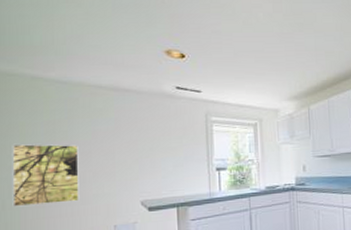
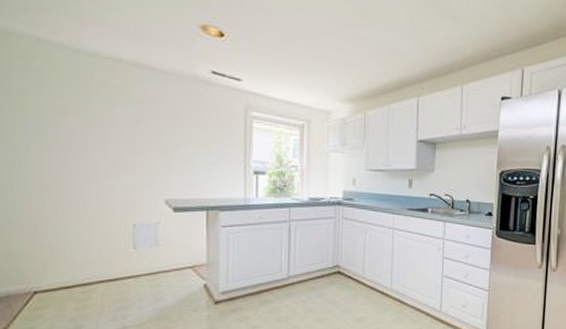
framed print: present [12,144,79,207] -> none [12,119,93,193]

